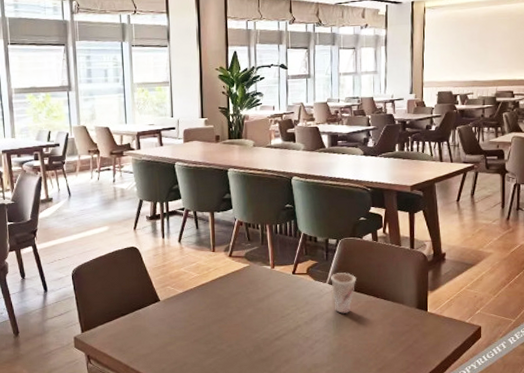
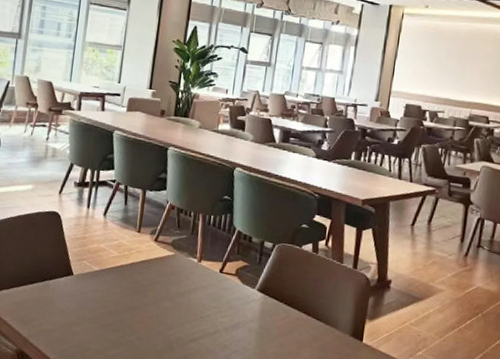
cup: present [331,272,356,314] -> none [260,280,289,327]

